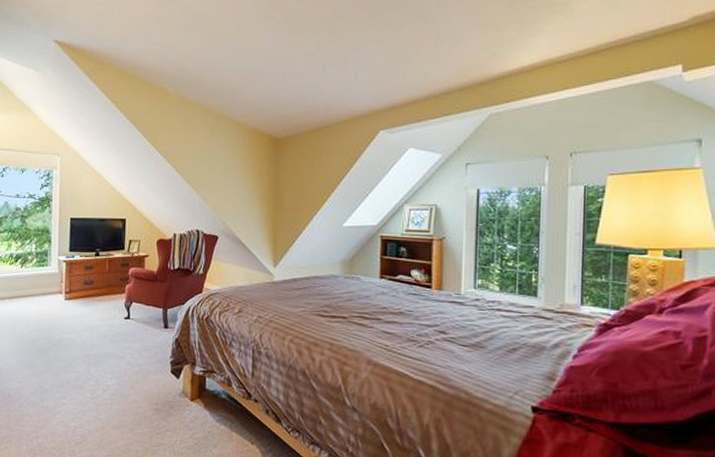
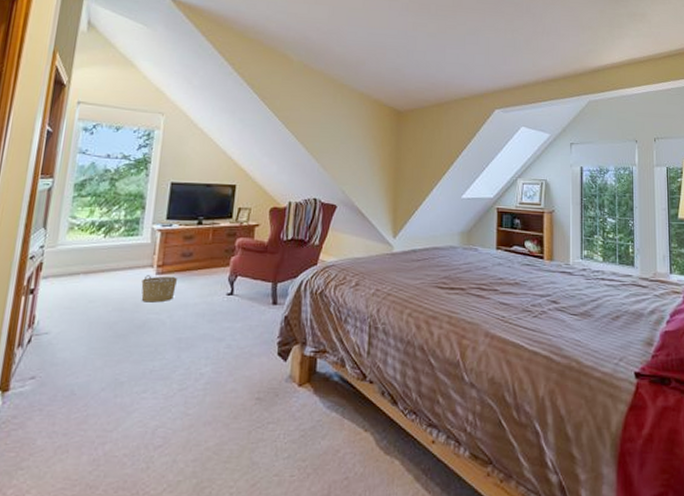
basket: none [54,300,83,324] -> present [141,275,178,303]

